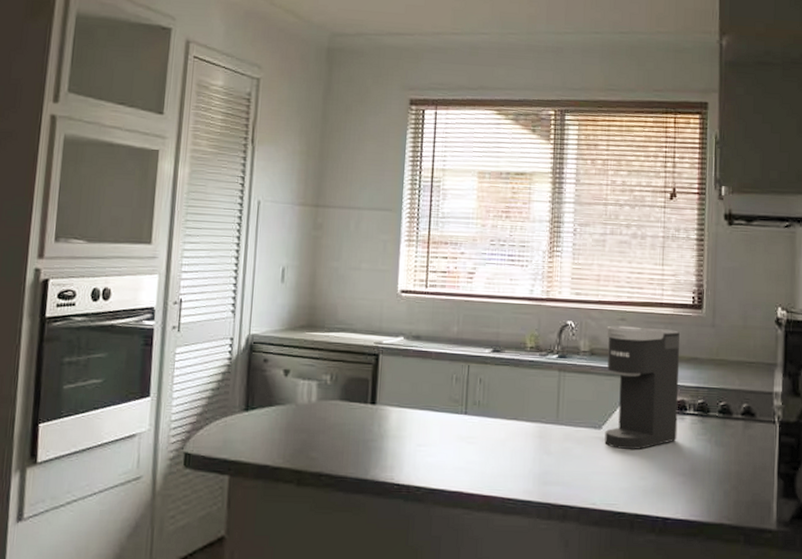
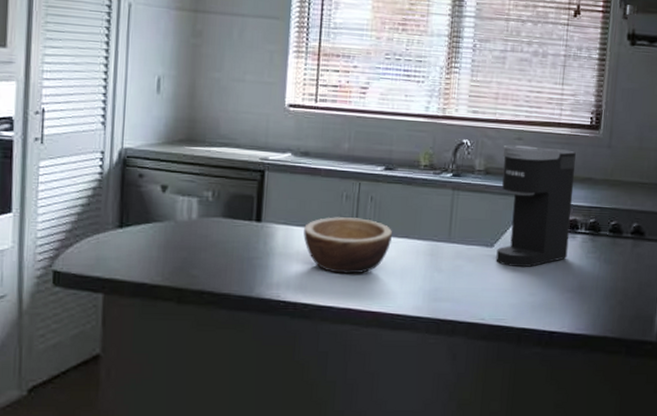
bowl: none [416,399,502,457] -> present [303,217,393,274]

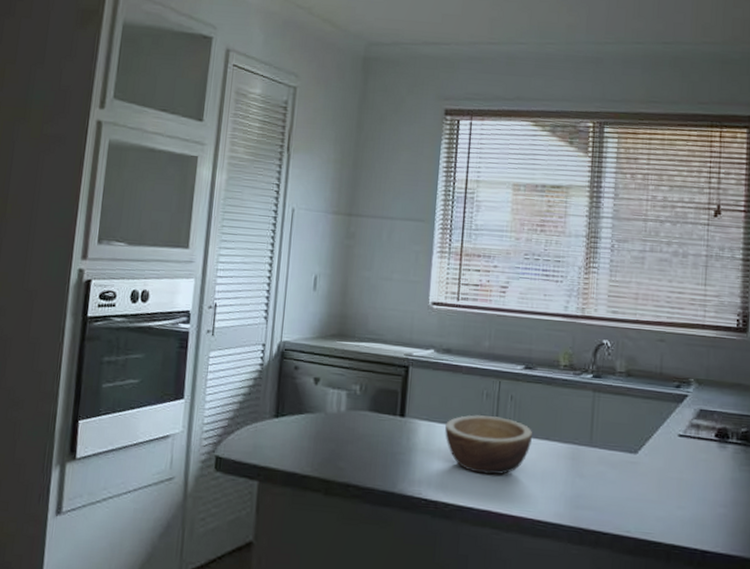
coffee maker: present [496,145,576,268] -> none [640,346,723,478]

